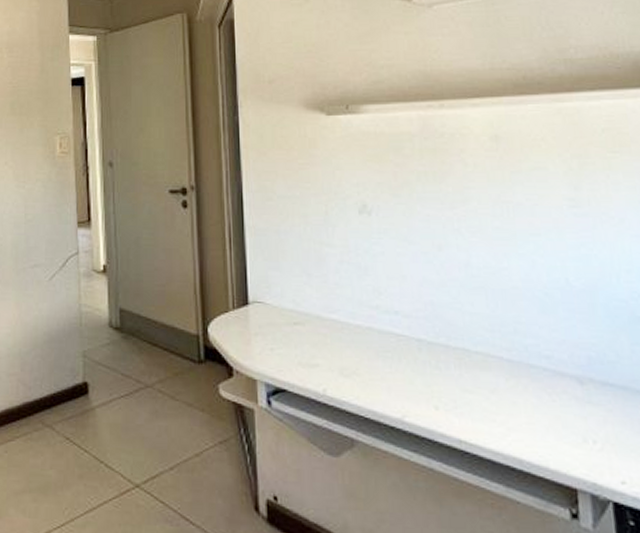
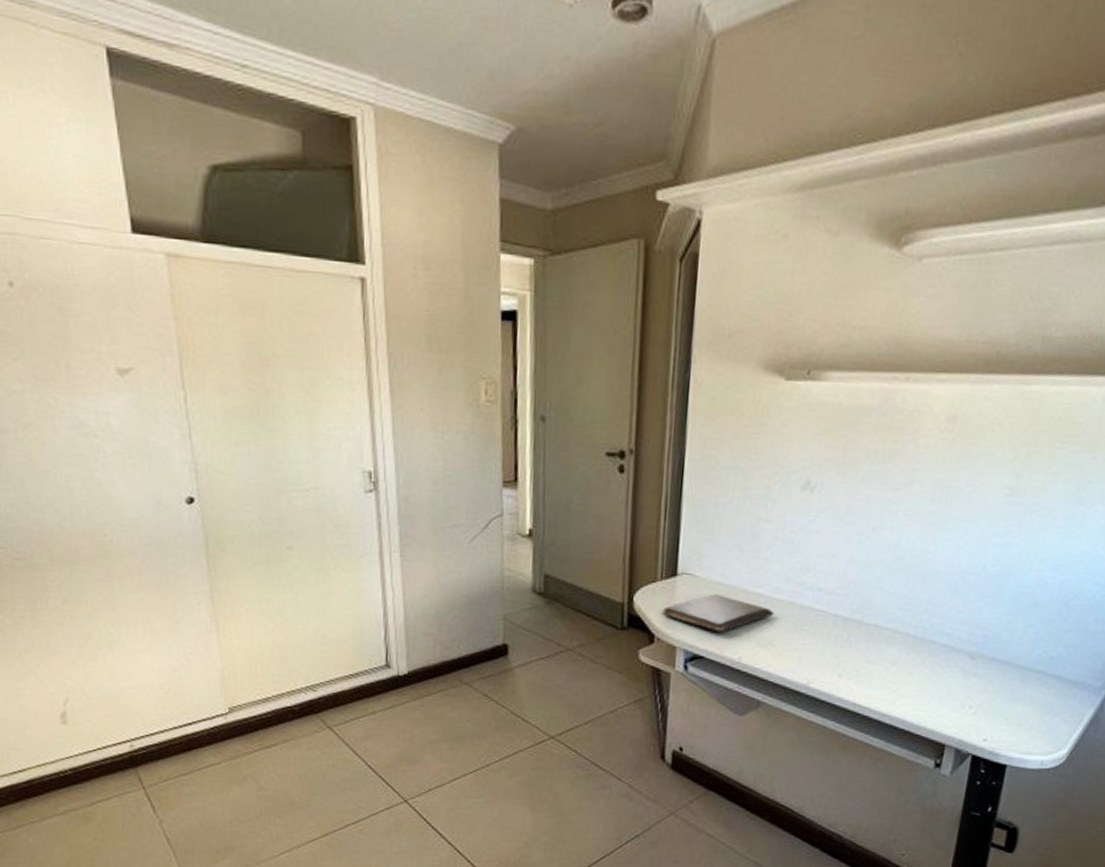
book: none [238,322,353,363] -> present [662,594,774,633]

